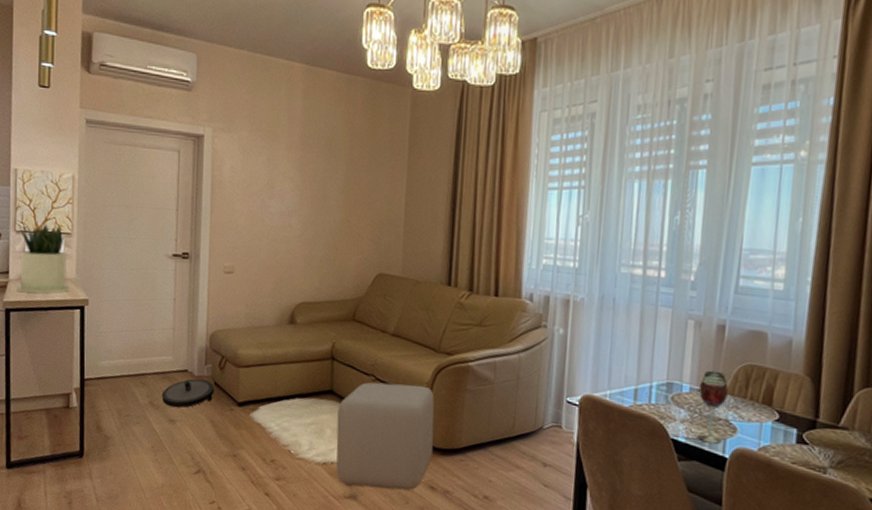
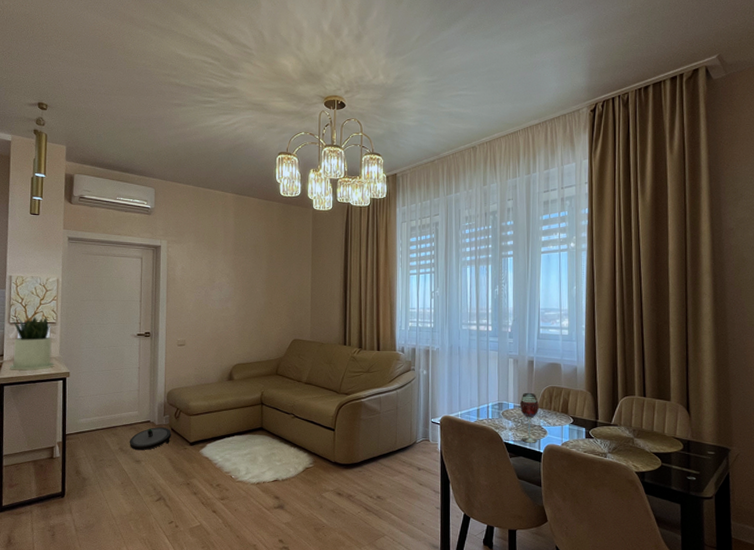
pouf: present [336,382,435,491] -> none [266,418,339,499]

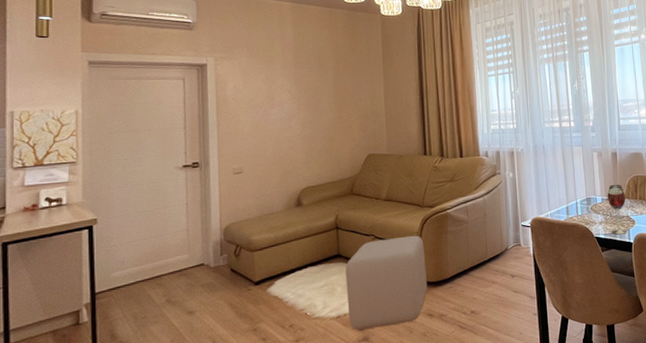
planter: present [9,316,54,371] -> none [13,156,76,225]
robot vacuum: present [129,427,171,450] -> none [178,269,231,300]
pouf: none [266,418,339,499] -> present [345,235,427,330]

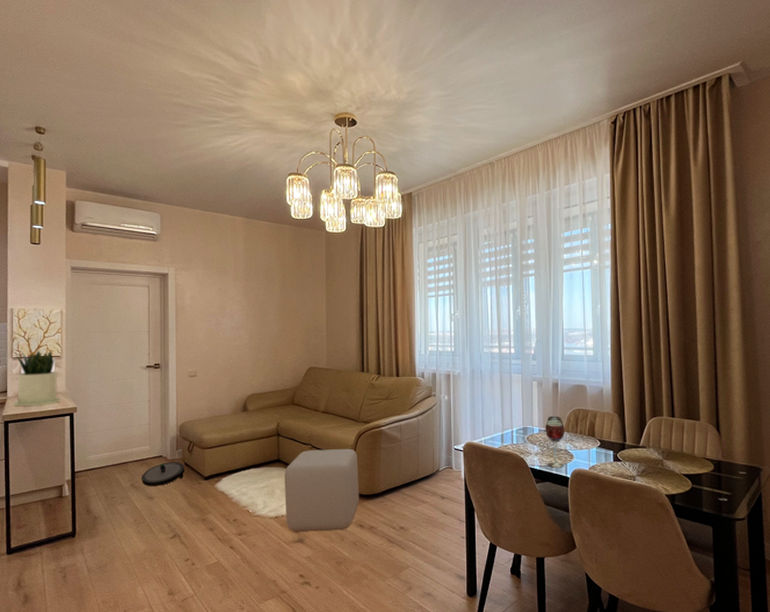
planter: none [13,156,76,225] -> present [13,350,61,407]
robot vacuum: none [178,269,231,300] -> present [141,462,185,486]

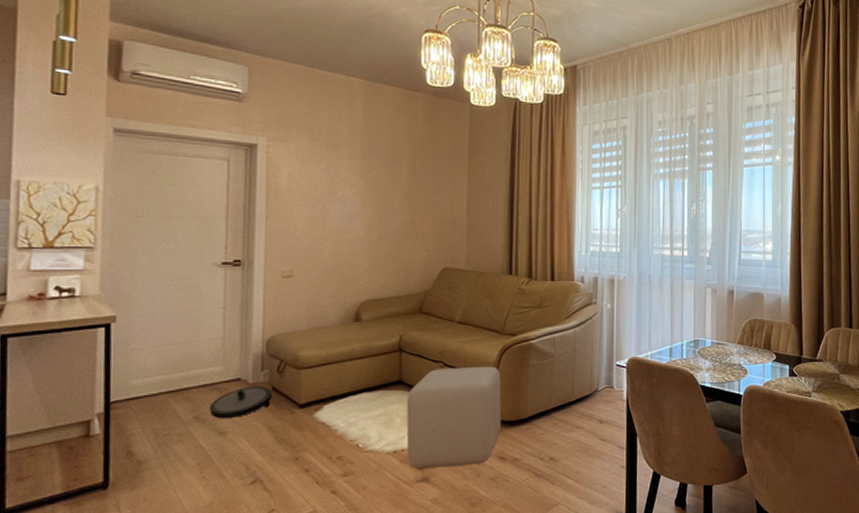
planter: present [13,350,61,407] -> none [15,238,92,315]
wineglass: present [544,416,564,468] -> none [717,327,739,385]

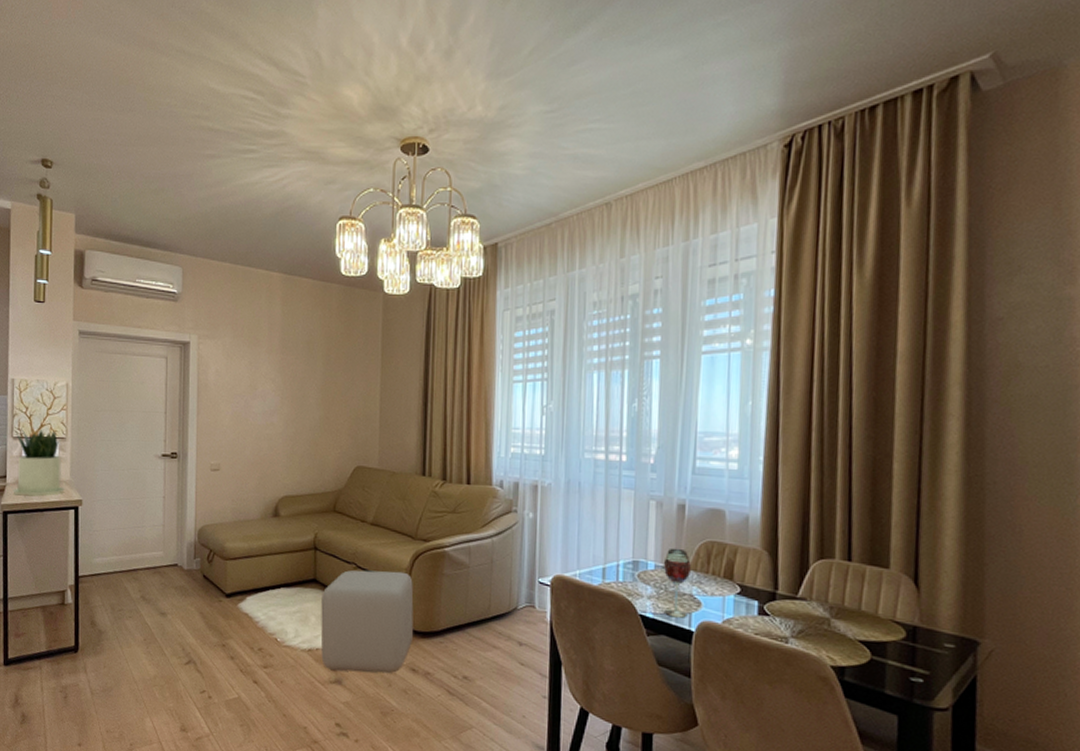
planter: none [15,238,92,315] -> present [13,430,65,497]
robot vacuum: present [209,386,272,418] -> none [152,572,203,600]
wineglass: none [717,327,739,385] -> present [662,547,691,618]

